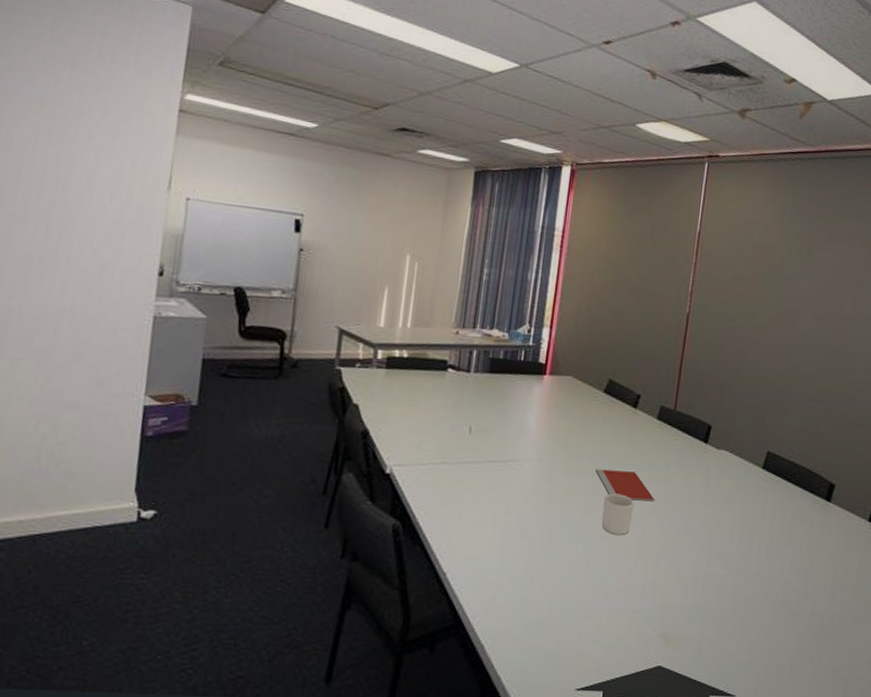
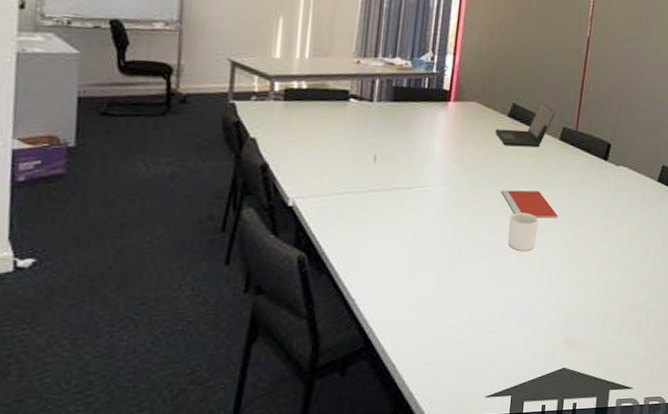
laptop: none [591,378,653,425] -> present [495,102,555,146]

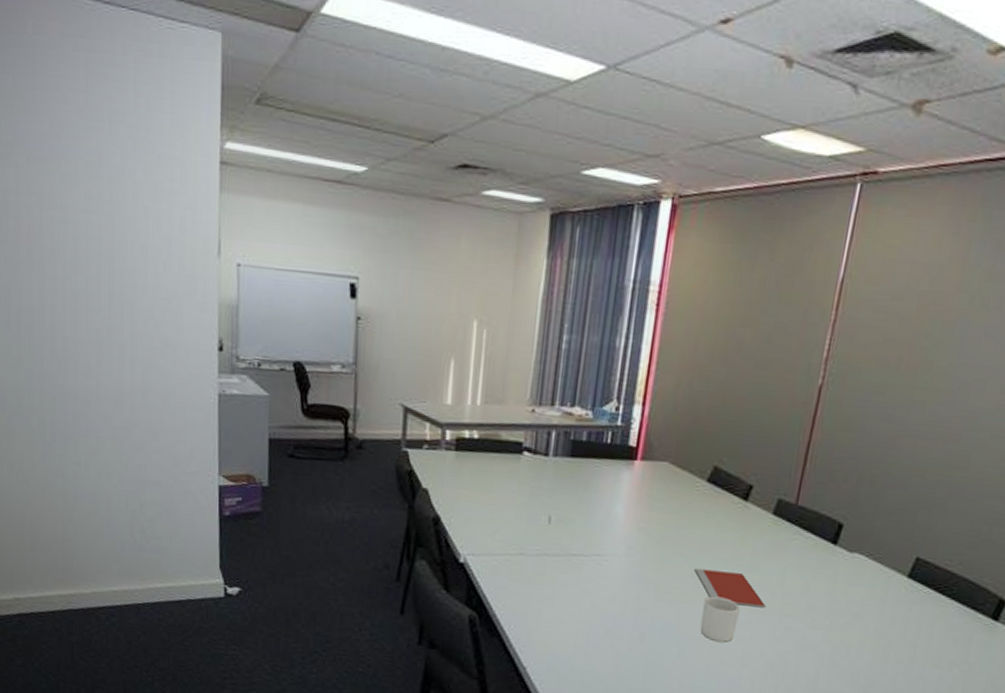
laptop: present [495,102,555,146] -> none [690,466,769,520]

